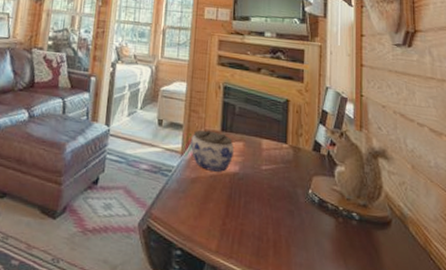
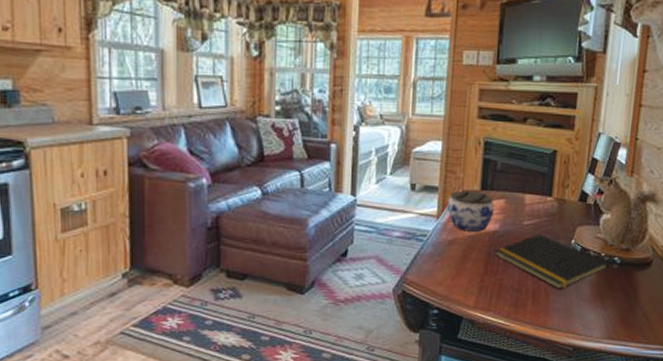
notepad: none [236,179,348,242] -> present [495,233,609,290]

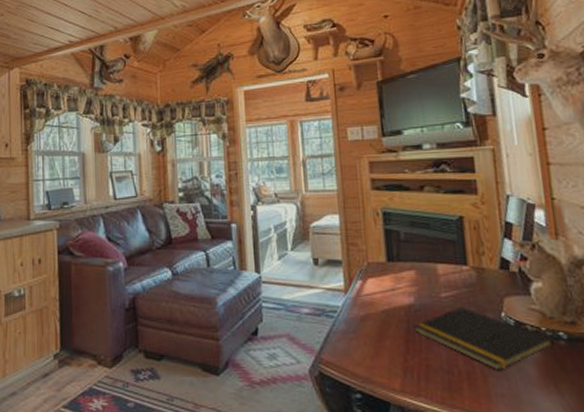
jar: present [447,190,495,231] -> none [354,263,406,306]

